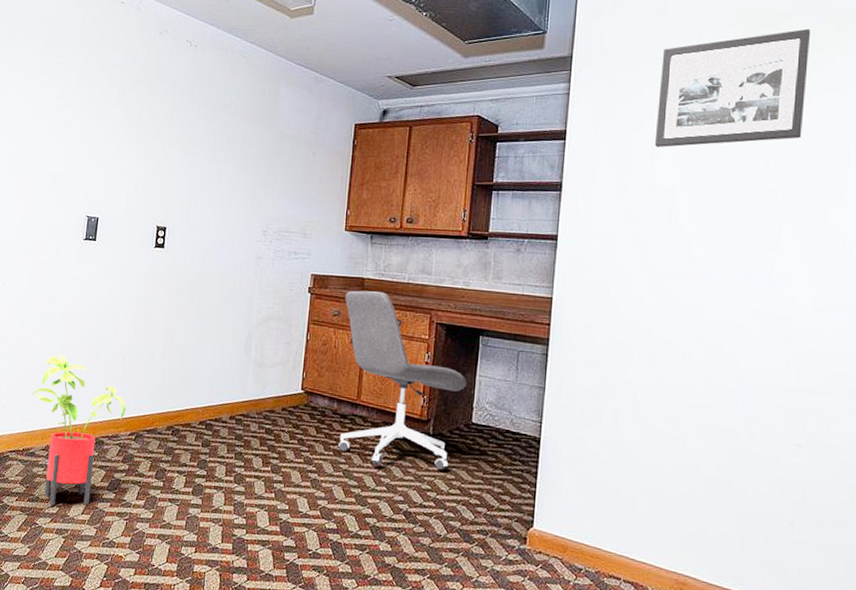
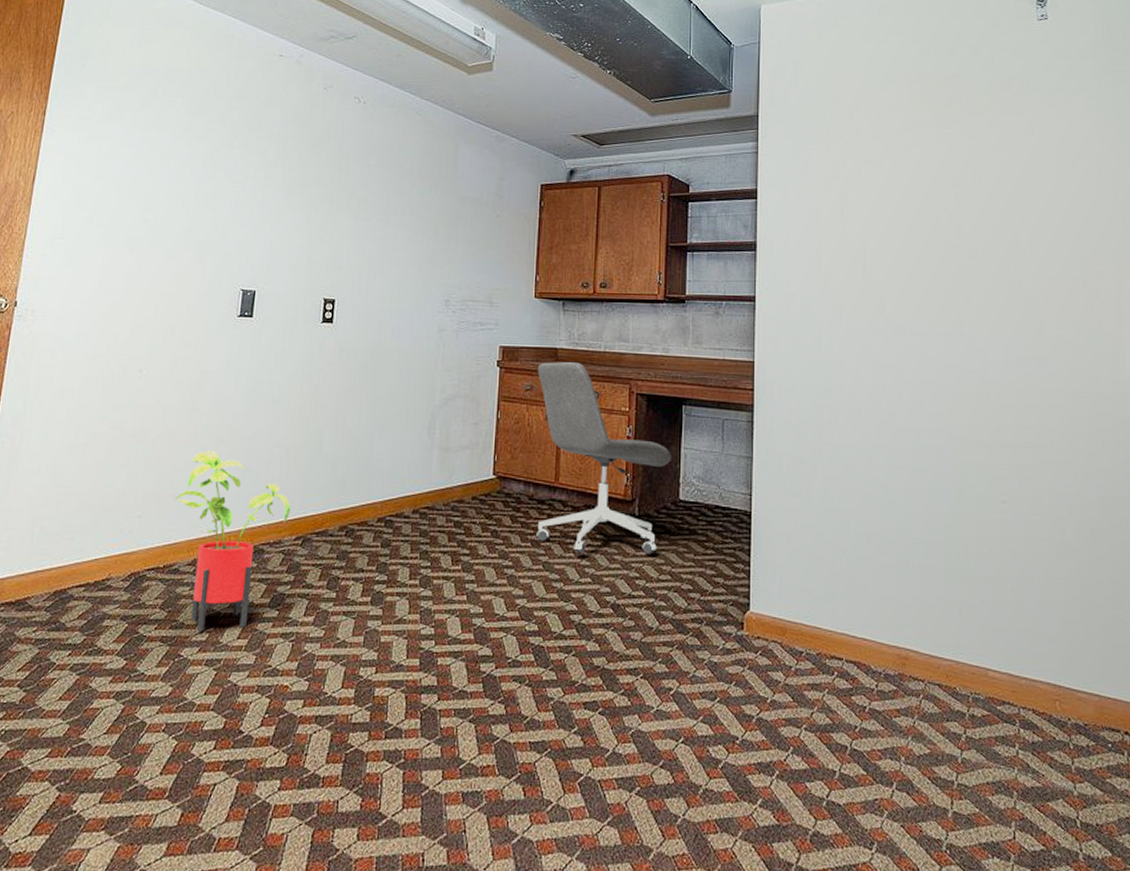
picture frame: present [654,28,811,148] -> none [843,90,979,206]

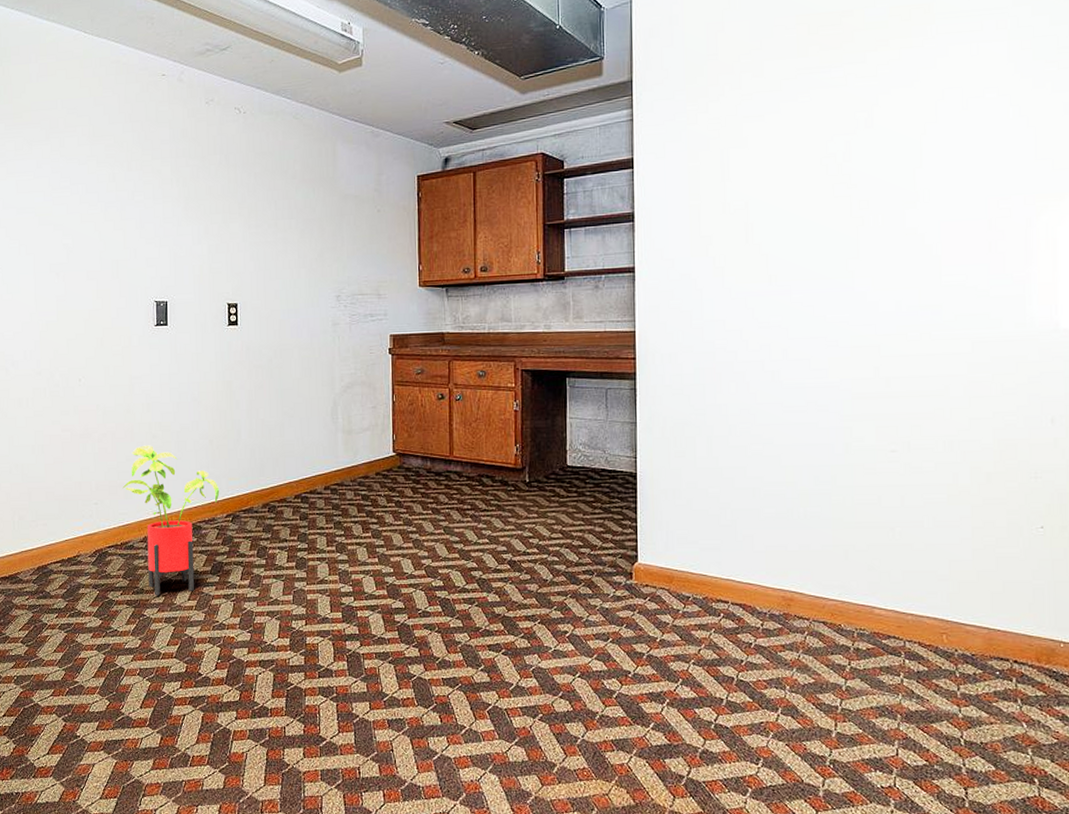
office chair: present [536,362,672,554] -> none [426,345,559,518]

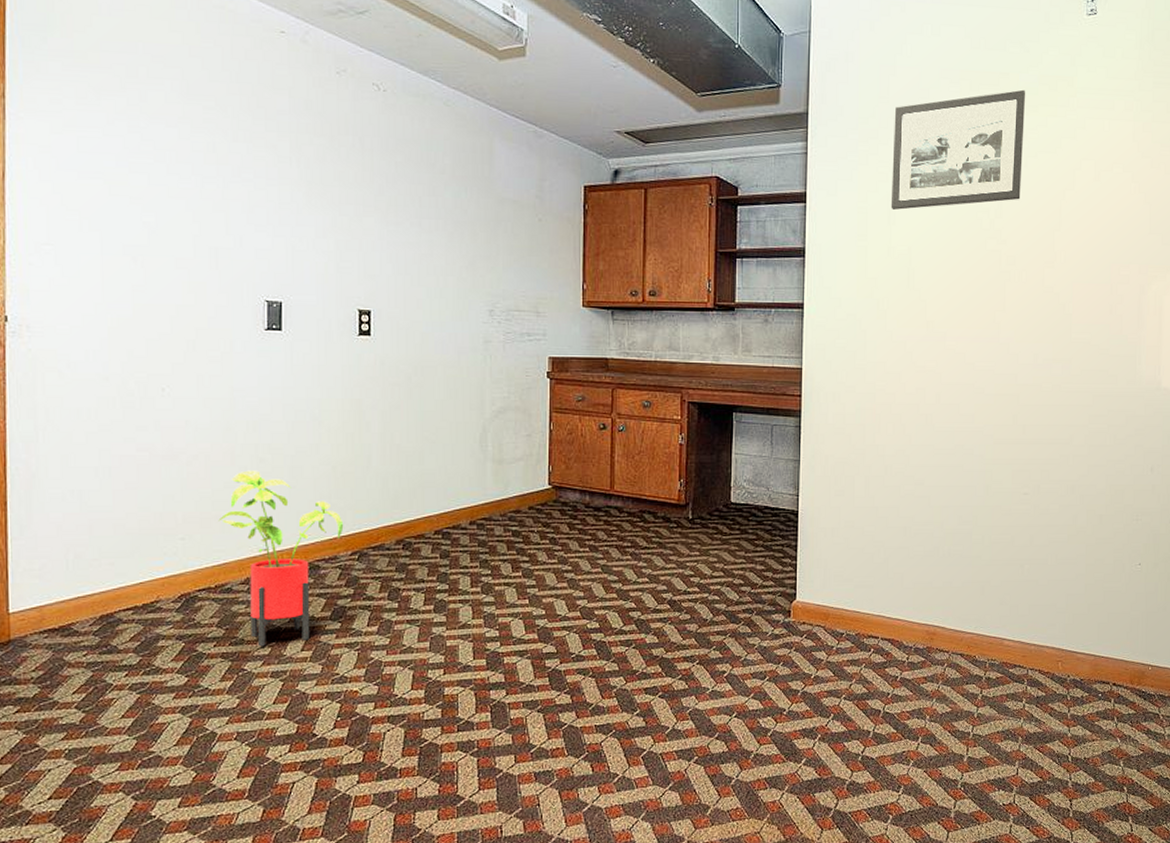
picture frame: none [724,24,874,166] -> present [890,89,1026,211]

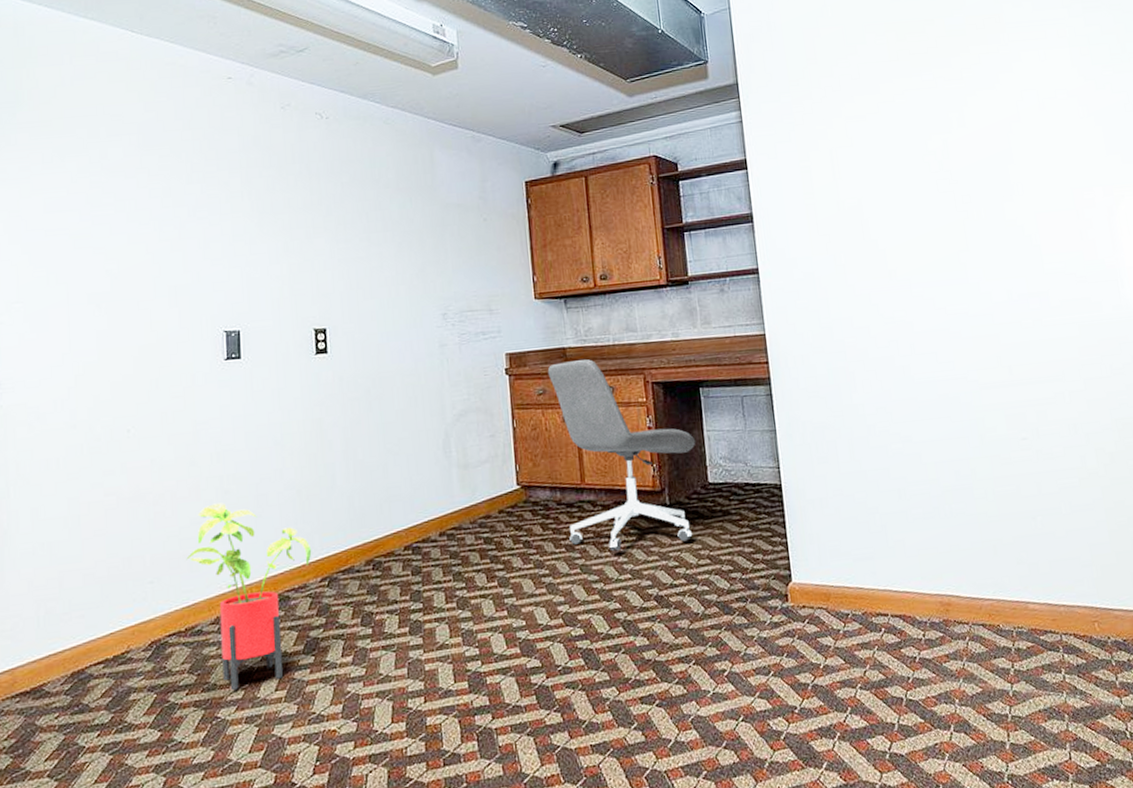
office chair: none [588,372,724,556] -> present [547,359,696,552]
picture frame: present [890,89,1026,211] -> none [824,32,966,166]

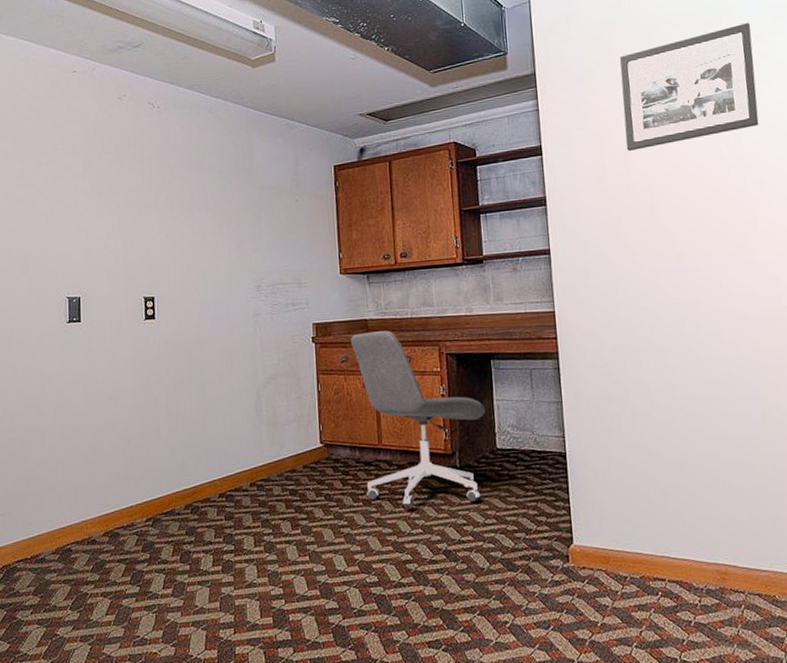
house plant: present [186,502,312,691] -> none [32,448,139,613]
picture frame: none [824,32,966,166] -> present [619,22,759,152]

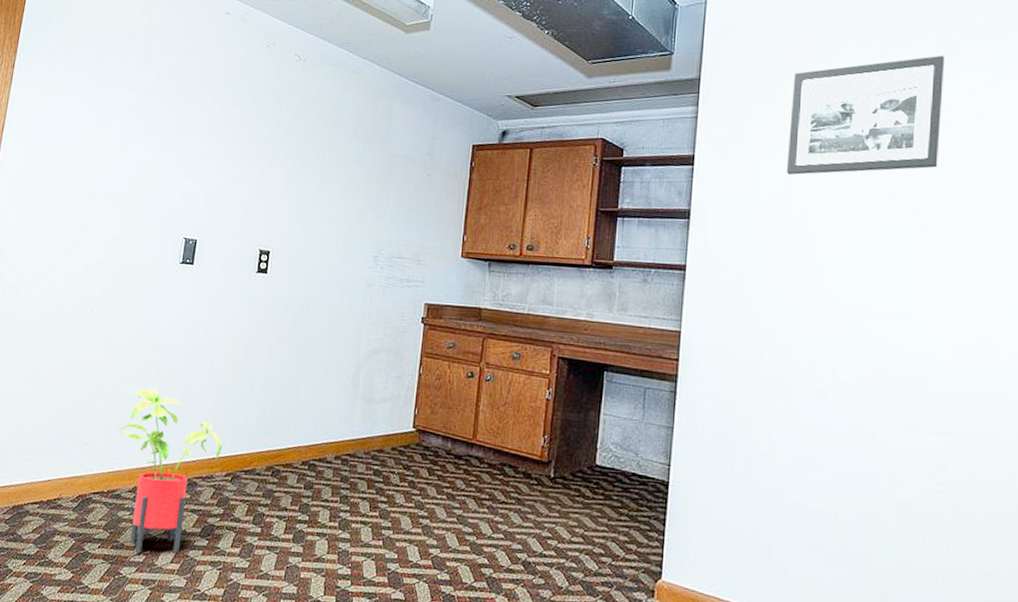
house plant: none [32,448,139,613] -> present [118,387,223,554]
office chair: present [350,331,486,508] -> none [452,321,591,516]

